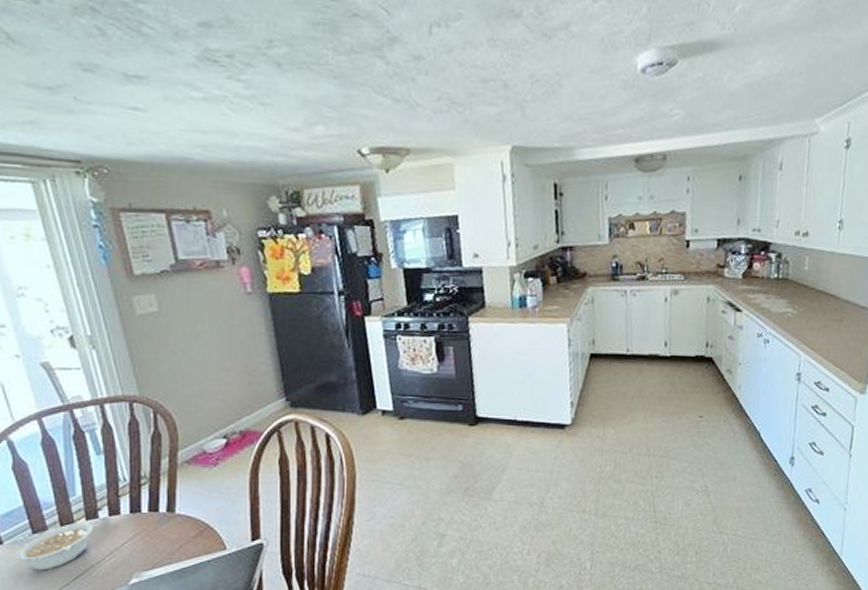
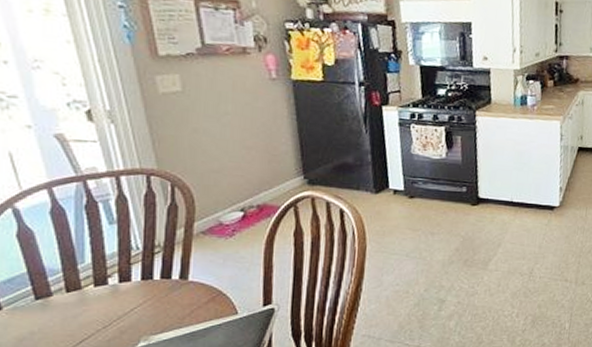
legume: present [15,522,94,571] -> none [15,288,103,336]

